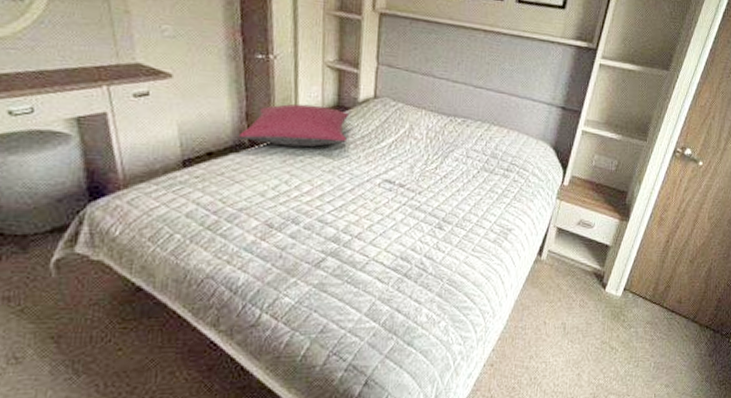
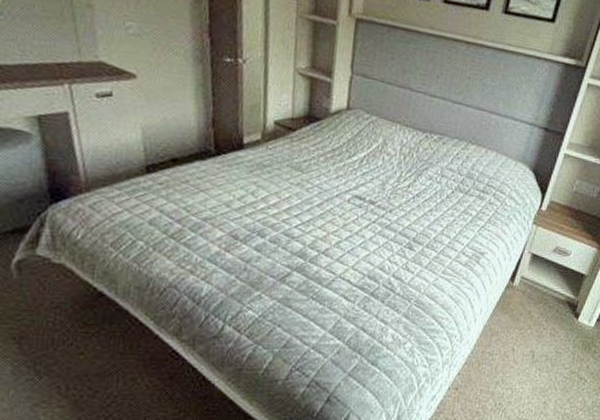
pillow: present [238,103,348,147] -> none [204,111,319,158]

